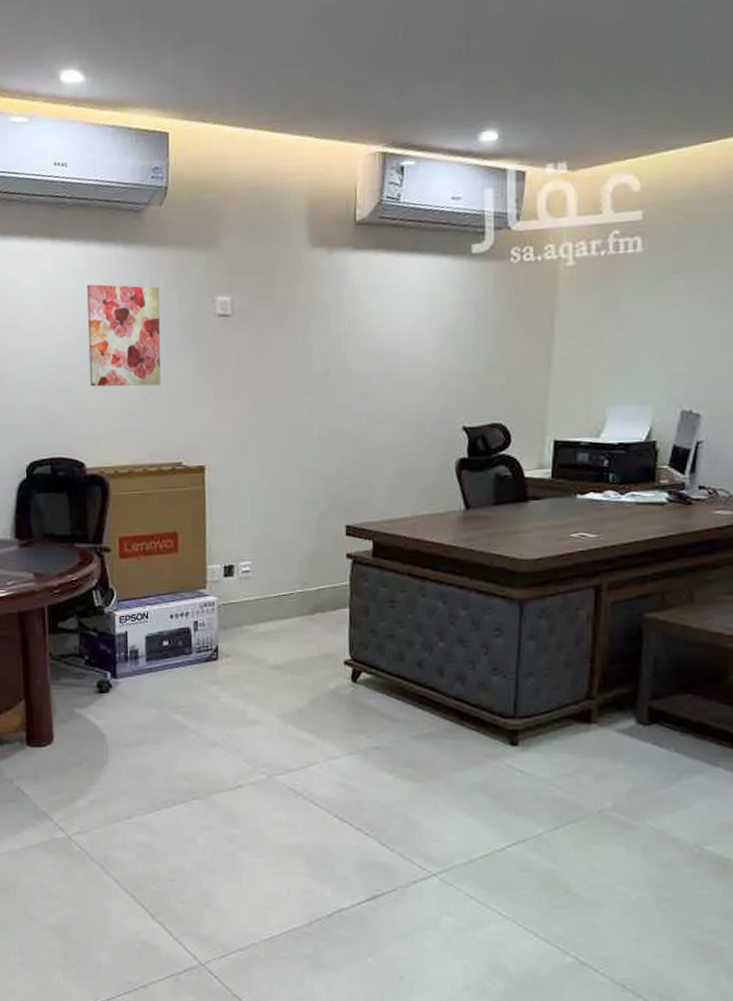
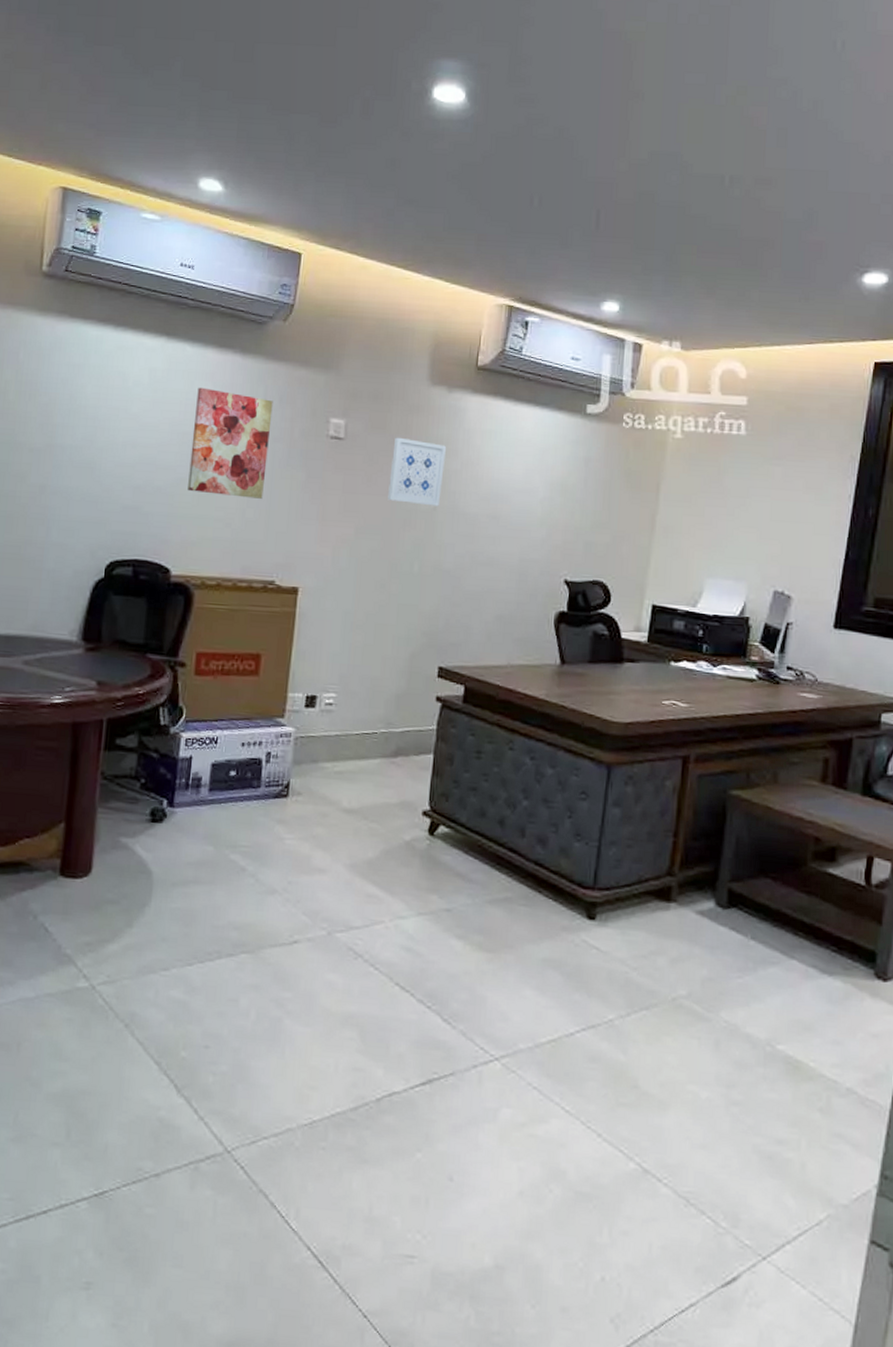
wall art: none [280,306,333,371] -> present [388,437,447,506]

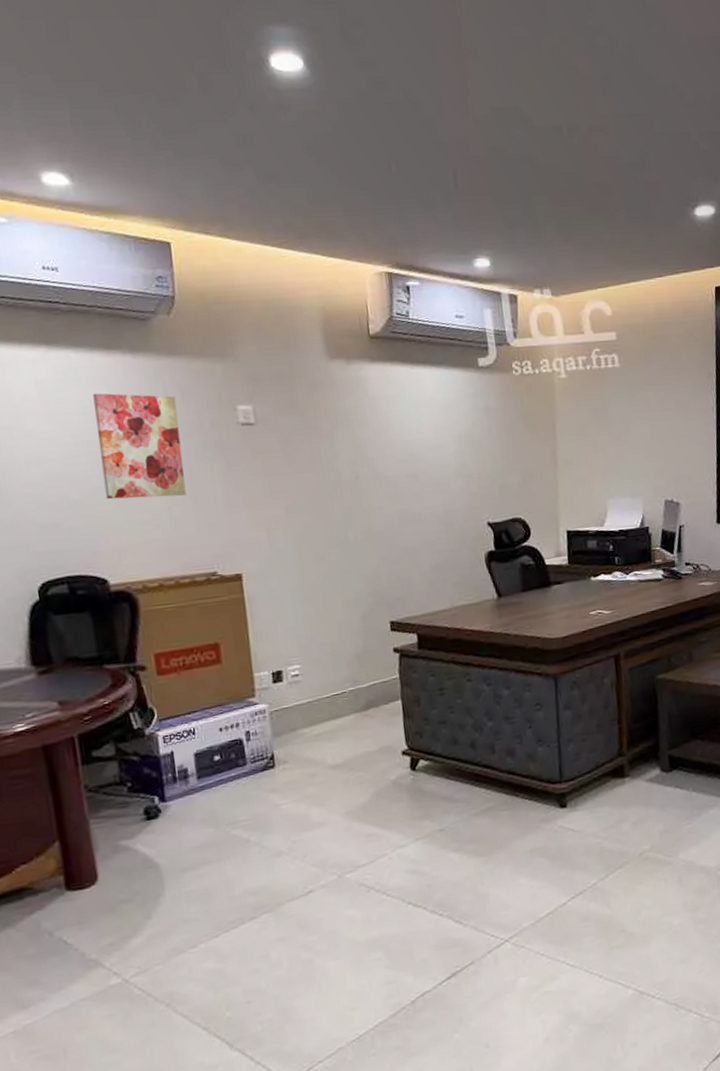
wall art: present [388,437,447,506] -> none [305,414,360,477]

